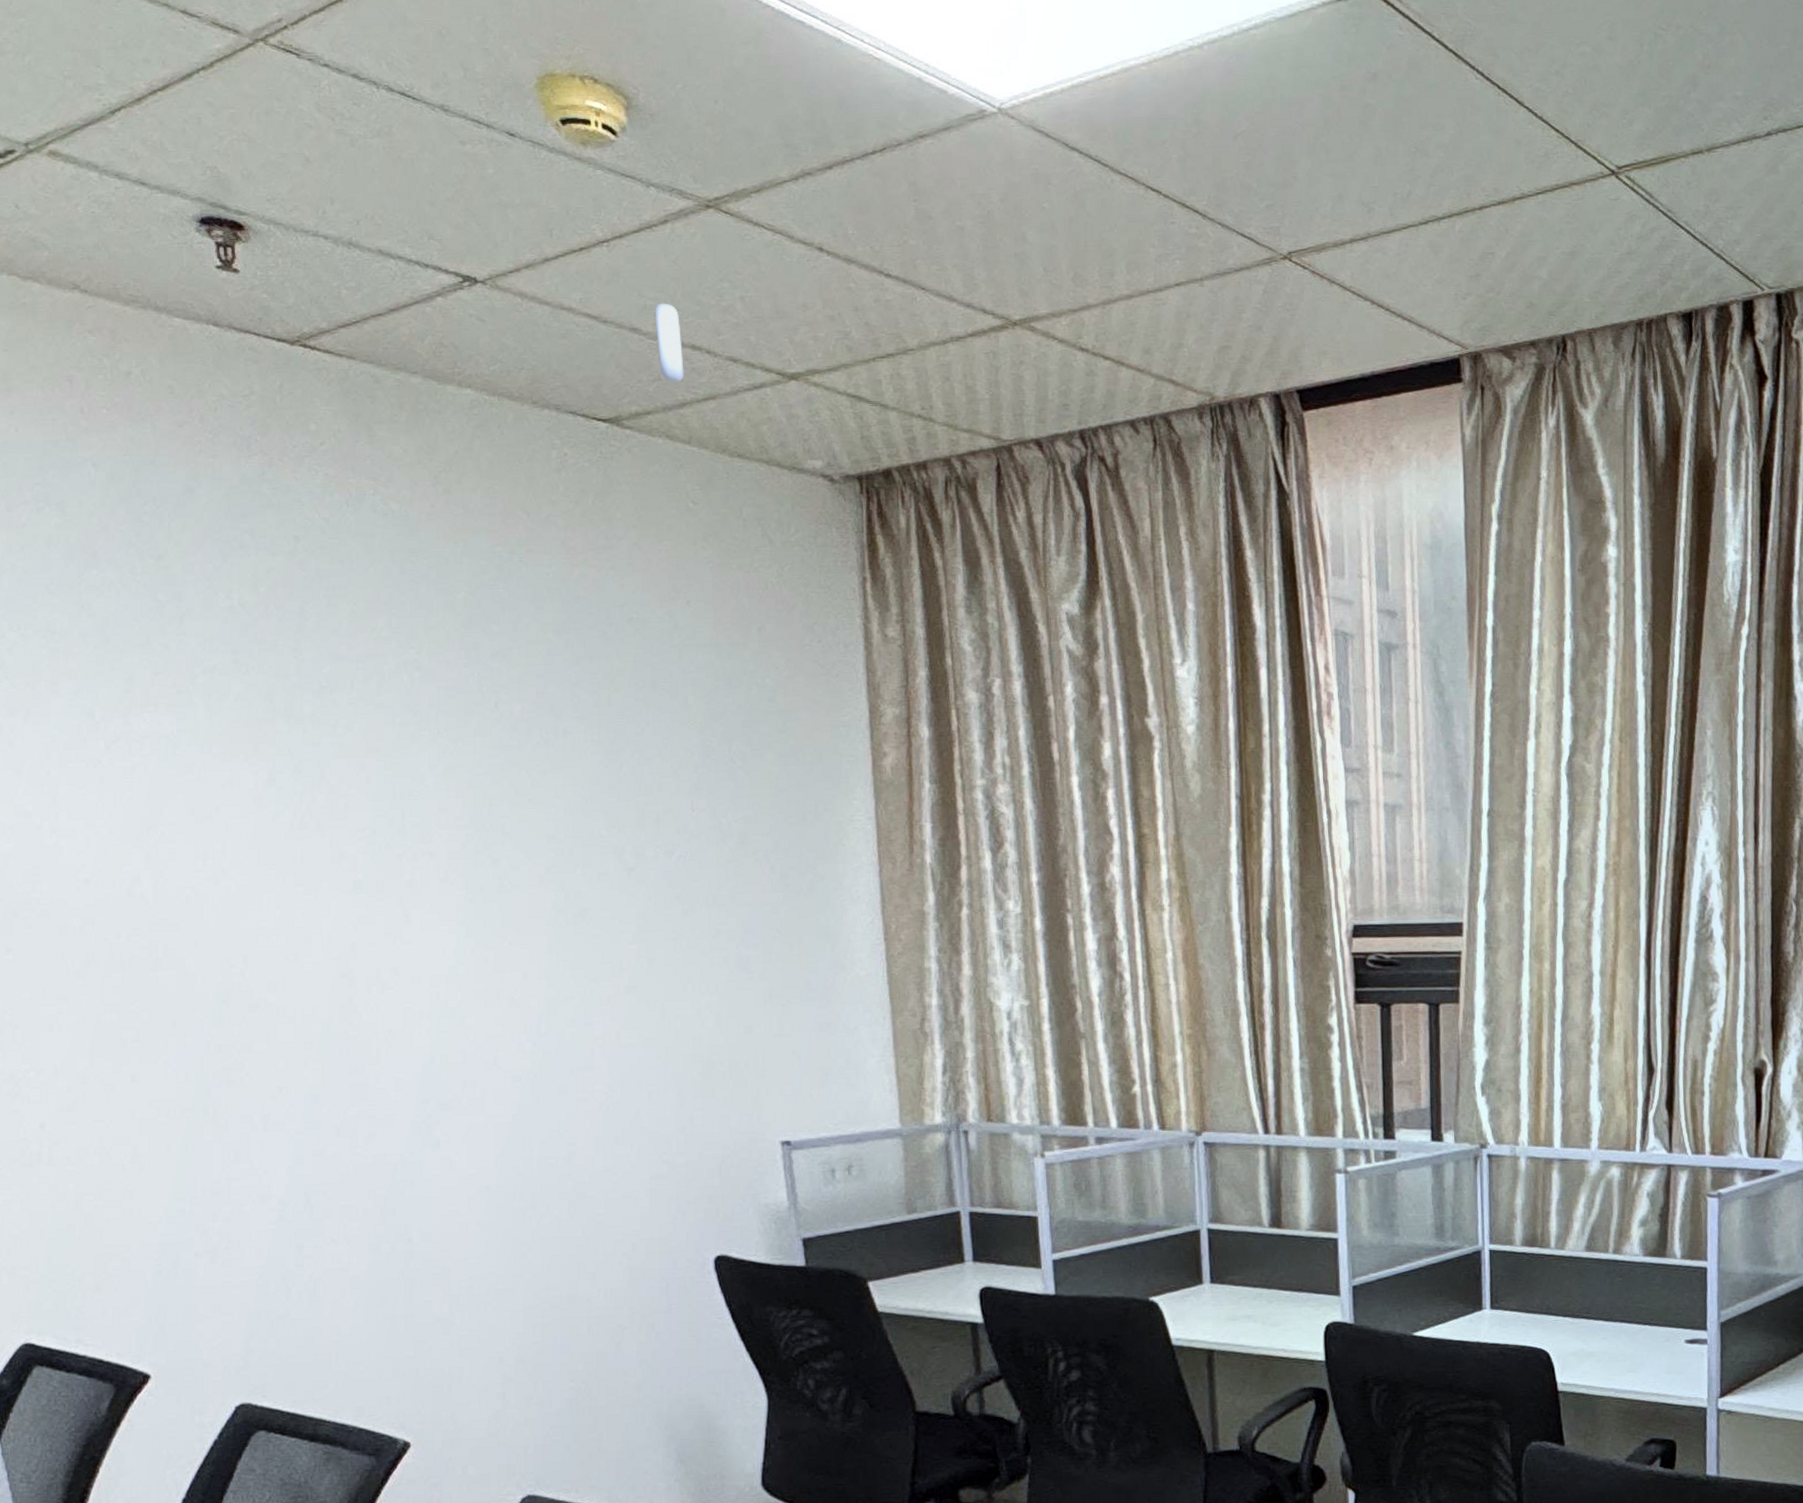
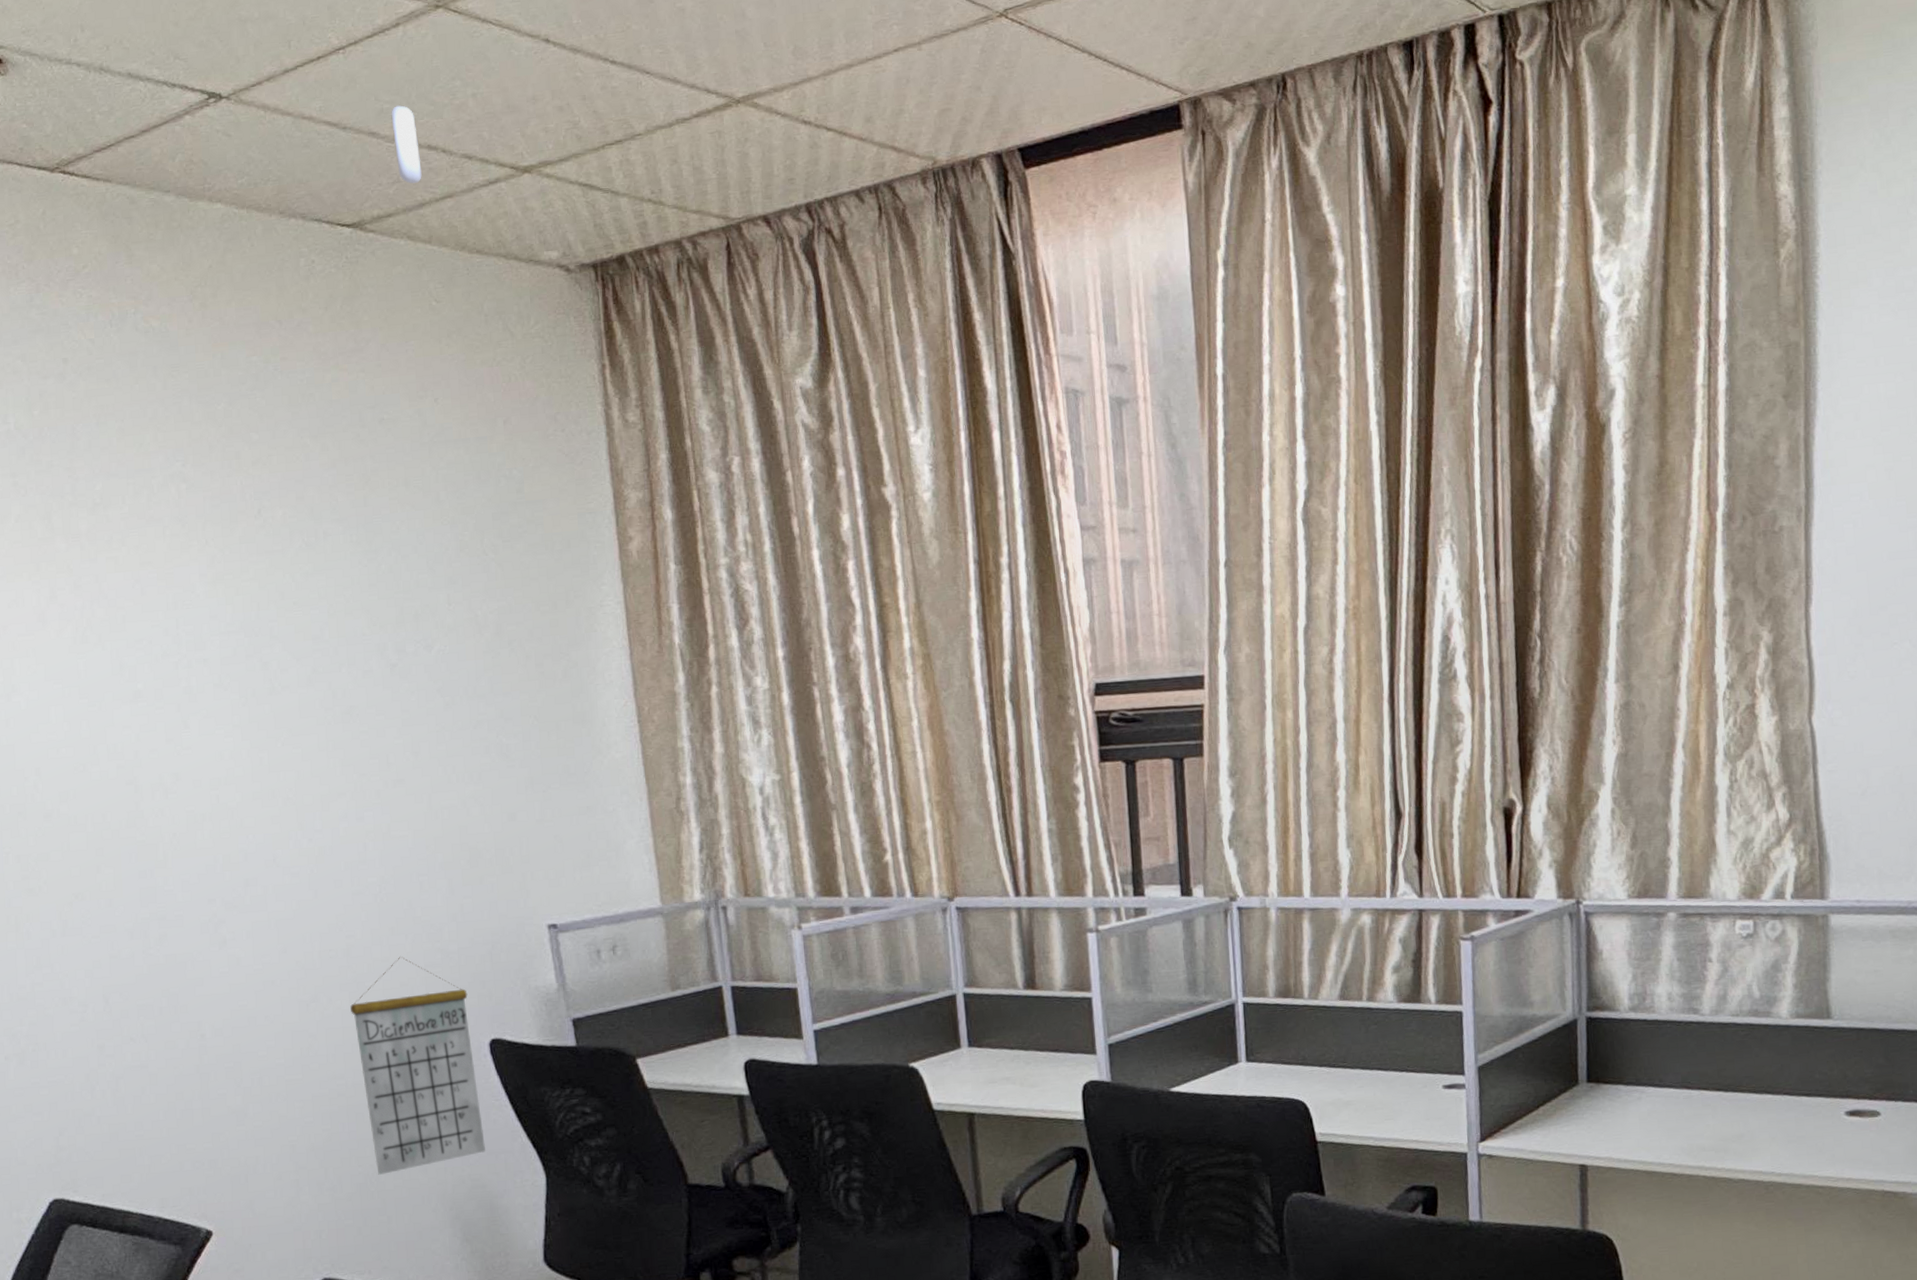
calendar: none [569,1167,705,1390] -> present [350,956,485,1175]

